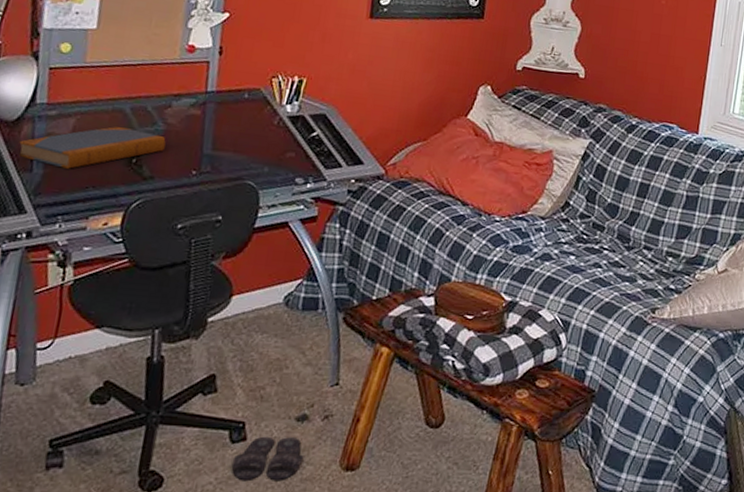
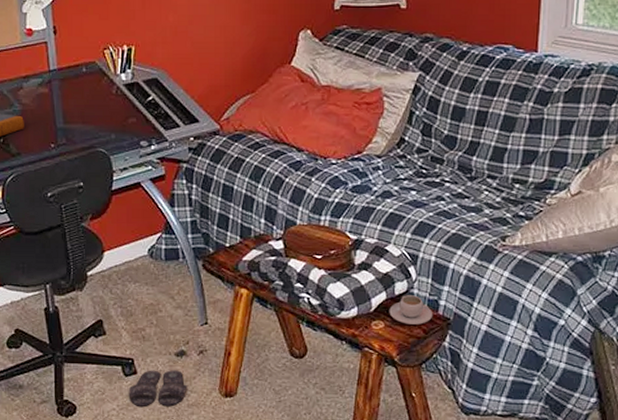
teacup: none [535,363,579,396] -> present [389,295,433,325]

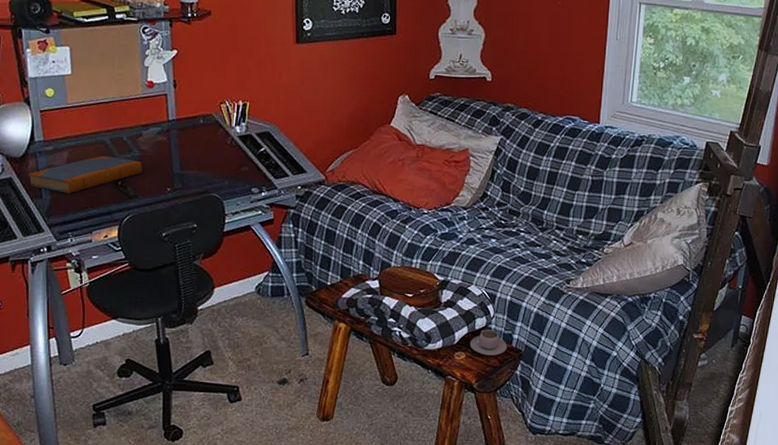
slippers: present [128,370,188,408] -> none [233,396,288,431]

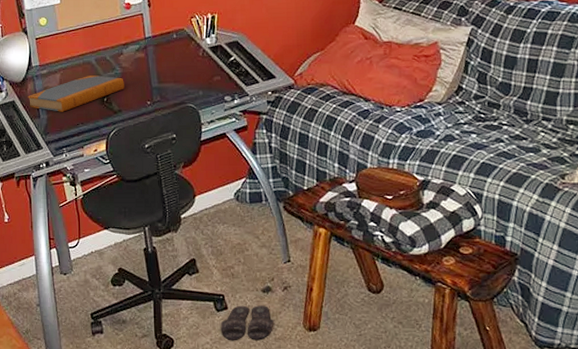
slippers: none [233,396,288,431] -> present [220,305,274,341]
teacup: present [470,330,508,355] -> none [458,232,501,260]

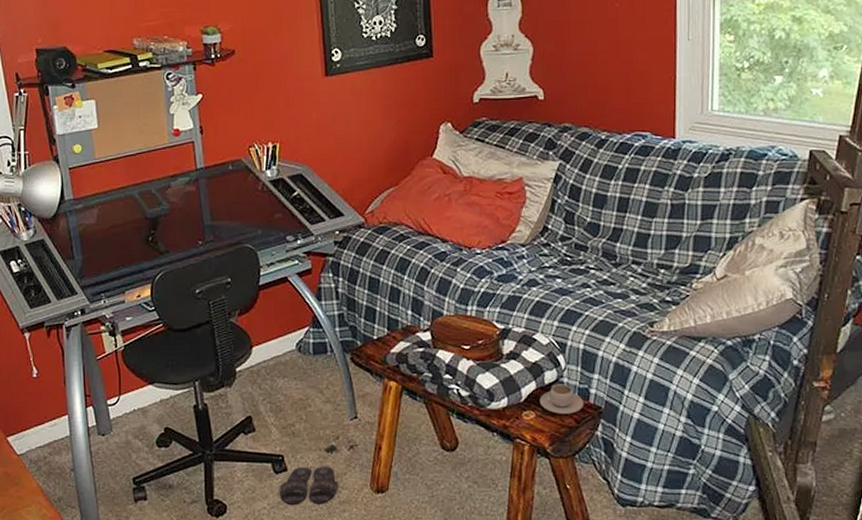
book: present [28,75,124,112] -> none [60,211,172,253]
teacup: none [458,232,501,260] -> present [539,384,584,414]

